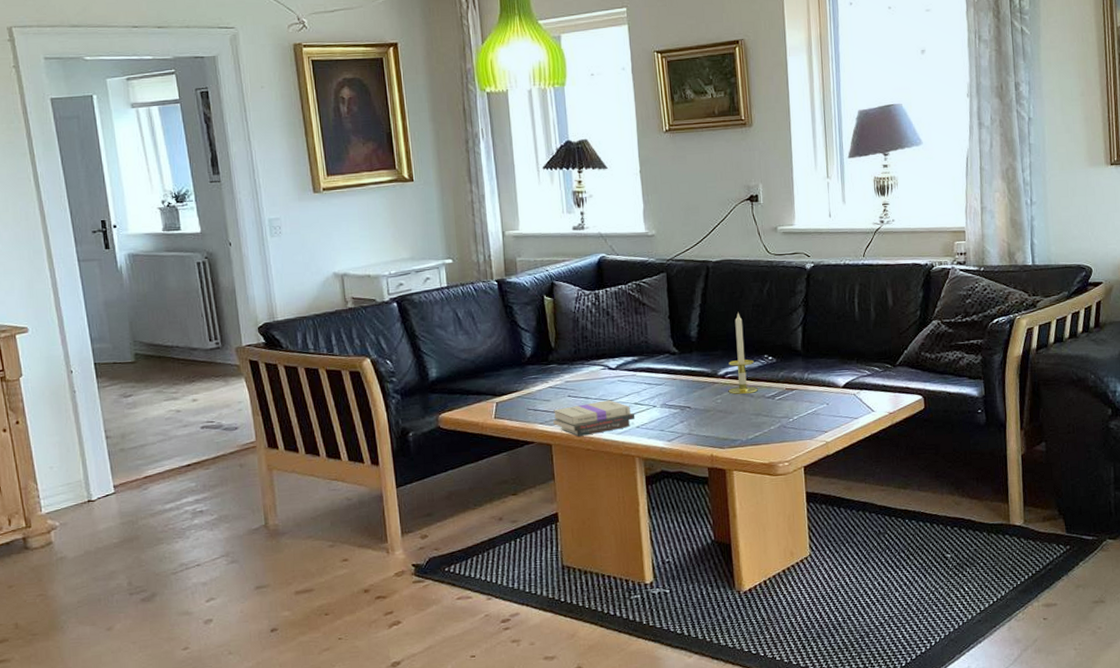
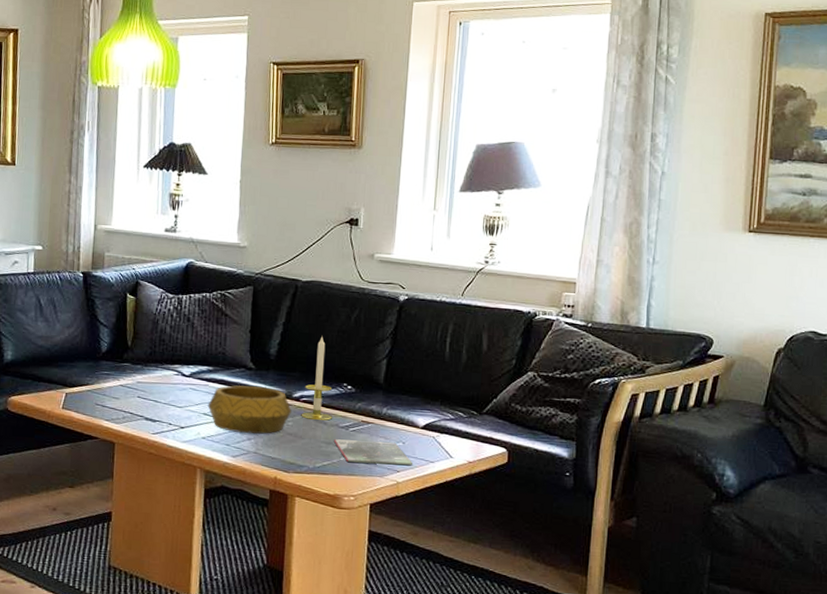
books: present [553,400,636,436] -> none [119,406,203,439]
decorative bowl: none [637,369,719,417] -> present [207,384,291,434]
magazine: none [762,404,838,430] -> present [333,439,412,466]

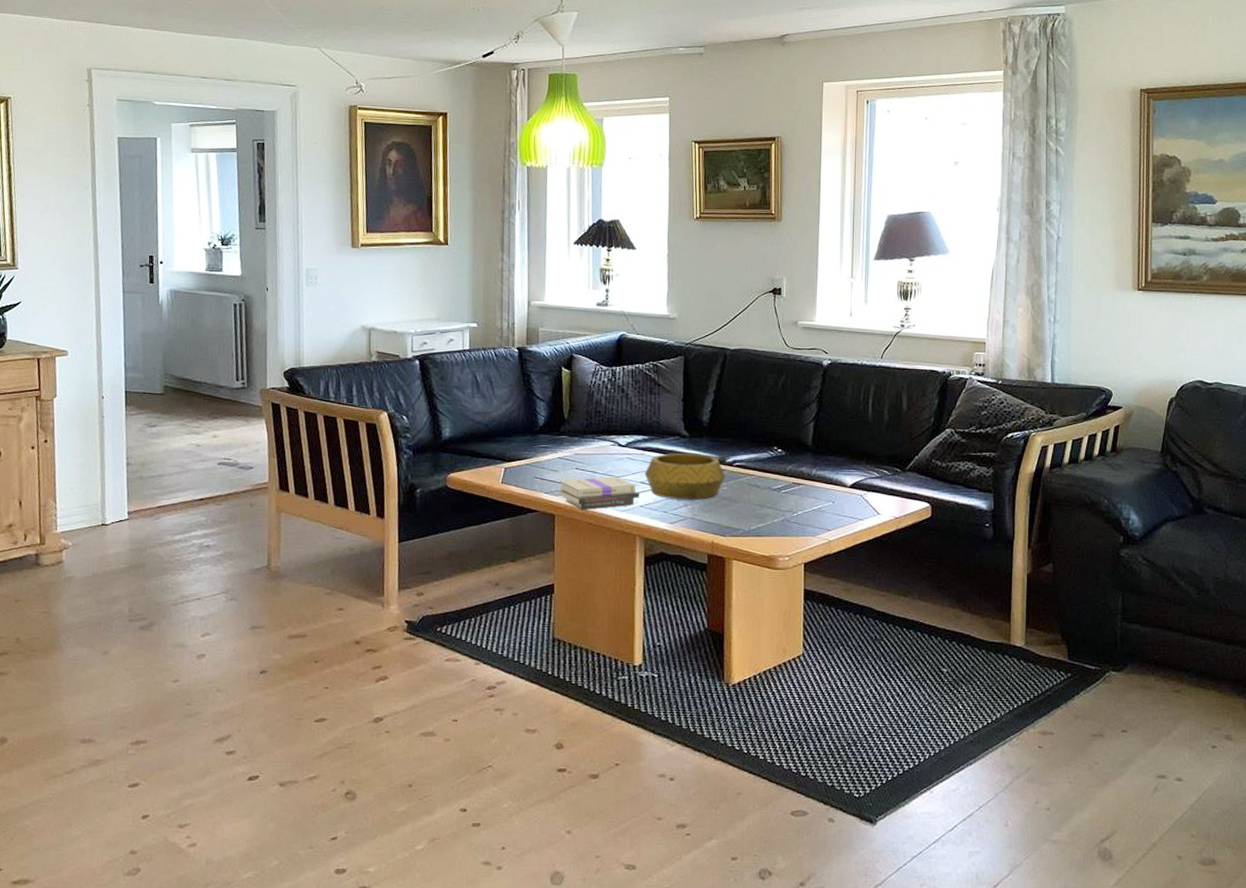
books: none [119,406,203,439] -> present [559,476,640,510]
candle: present [301,335,333,421] -> none [734,401,765,485]
magazine: present [333,439,412,466] -> none [766,501,842,524]

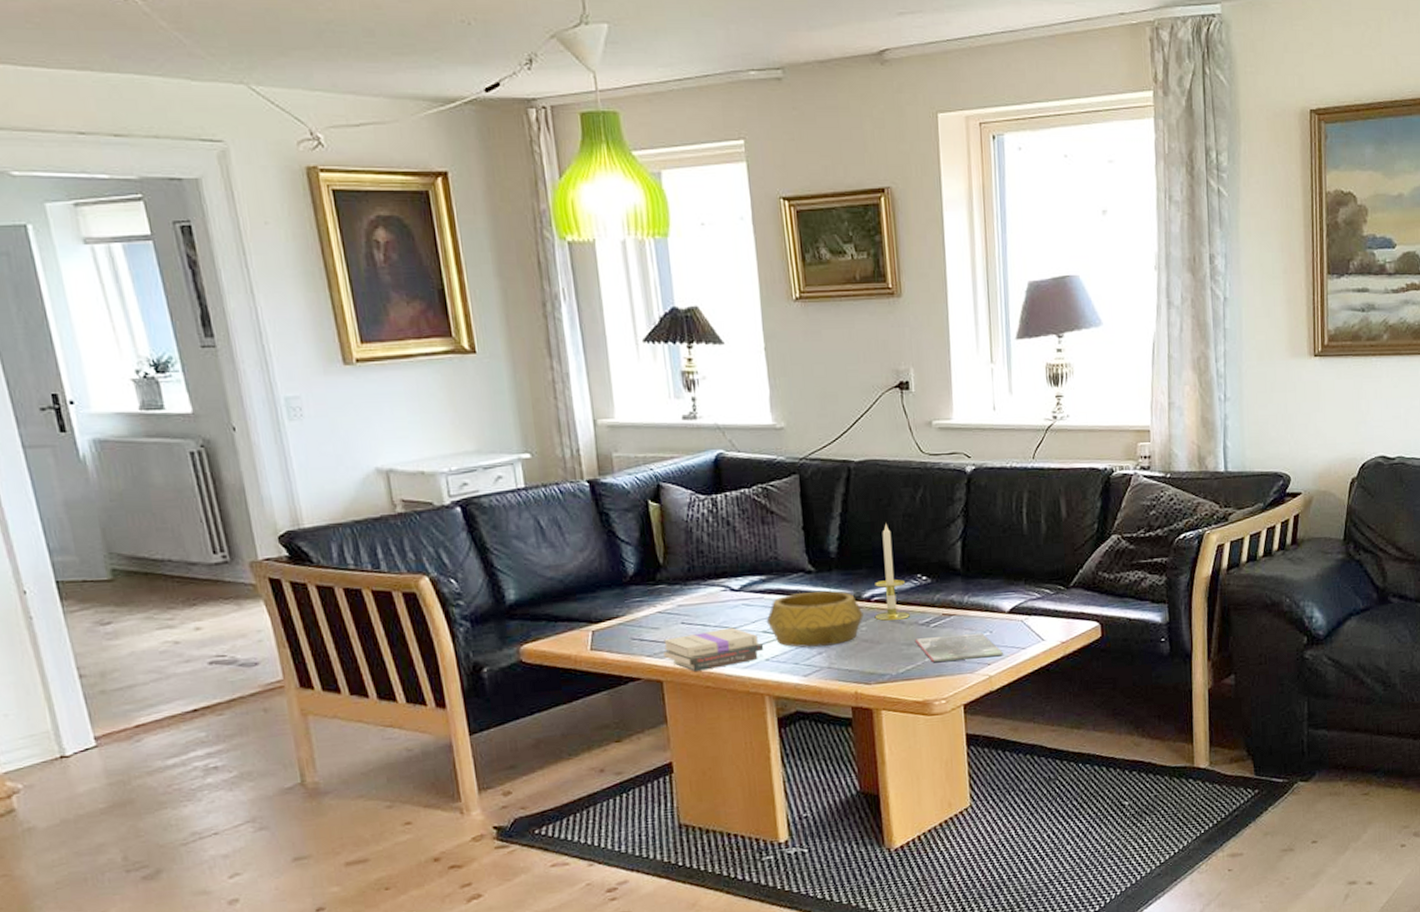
candle: none [734,401,765,485] -> present [874,522,910,622]
magazine: none [766,501,842,524] -> present [914,632,1003,662]

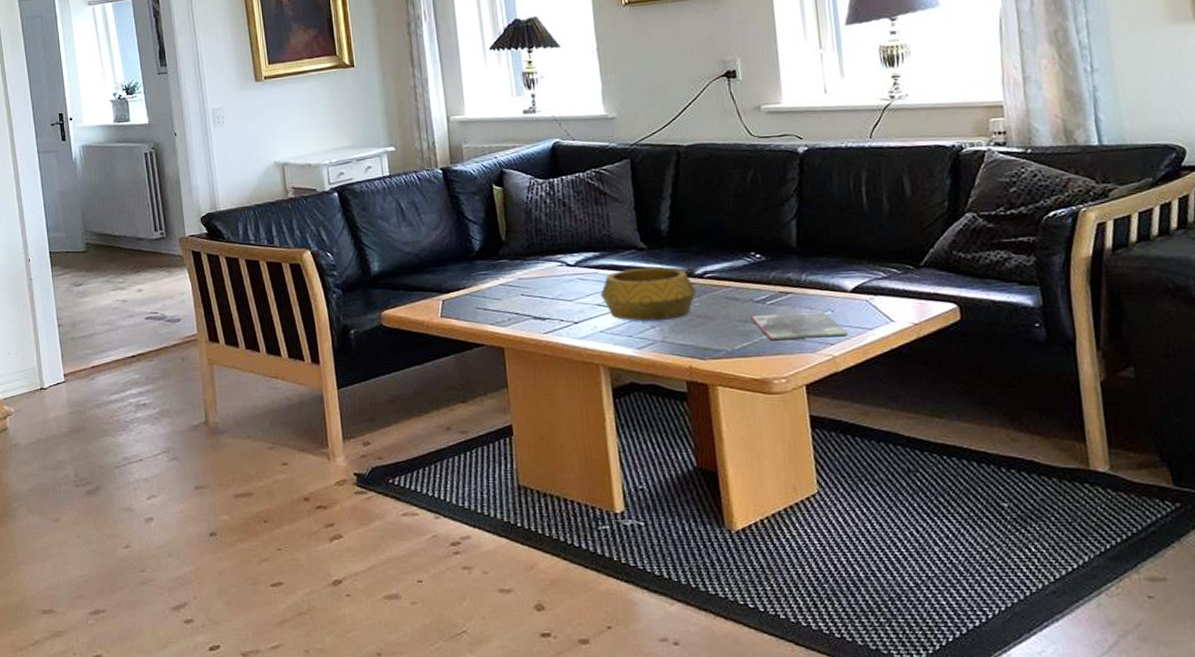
books: present [664,627,764,671] -> none [505,300,599,340]
candle: present [874,522,910,622] -> none [707,202,744,298]

